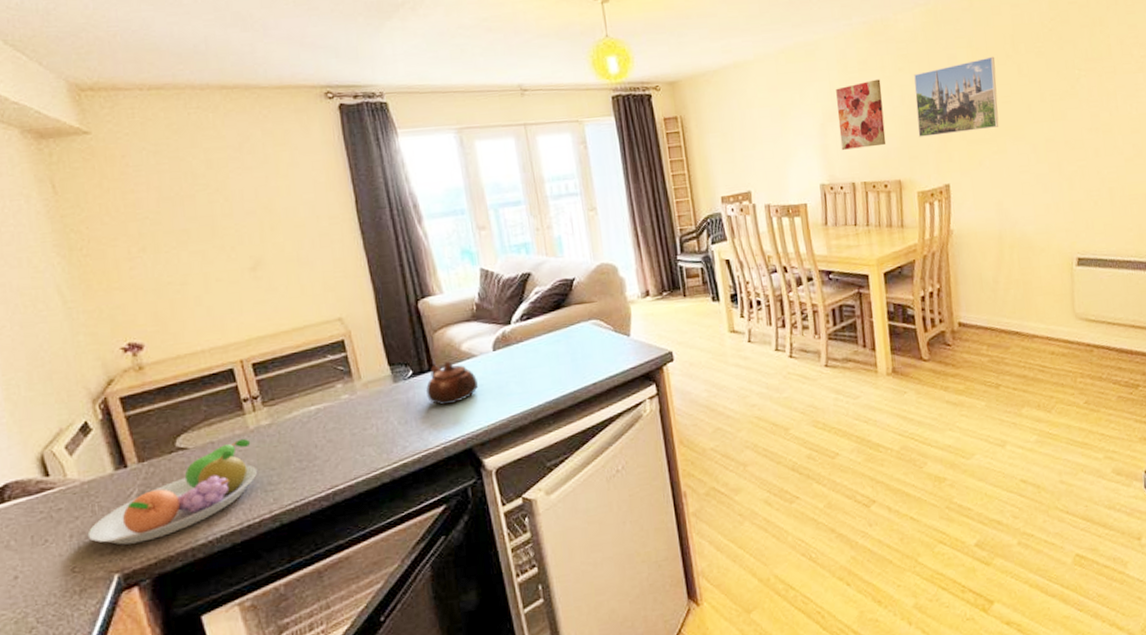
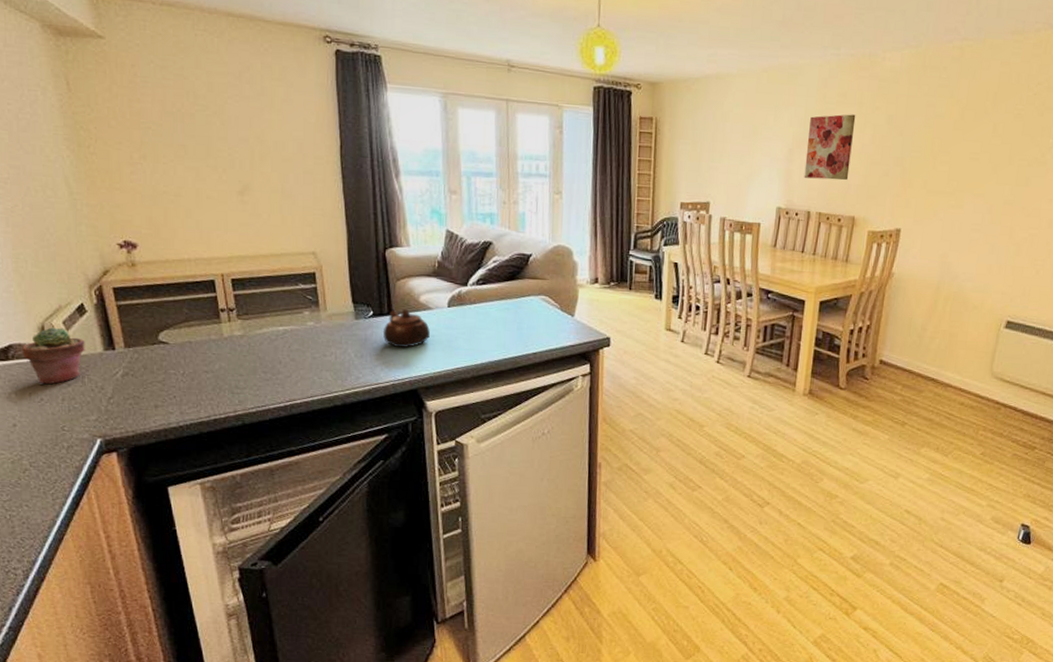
potted succulent: none [20,453,93,524] -> present [22,327,85,385]
fruit bowl: present [87,438,257,545] -> none [77,343,226,416]
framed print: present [914,56,999,137] -> none [881,110,973,183]

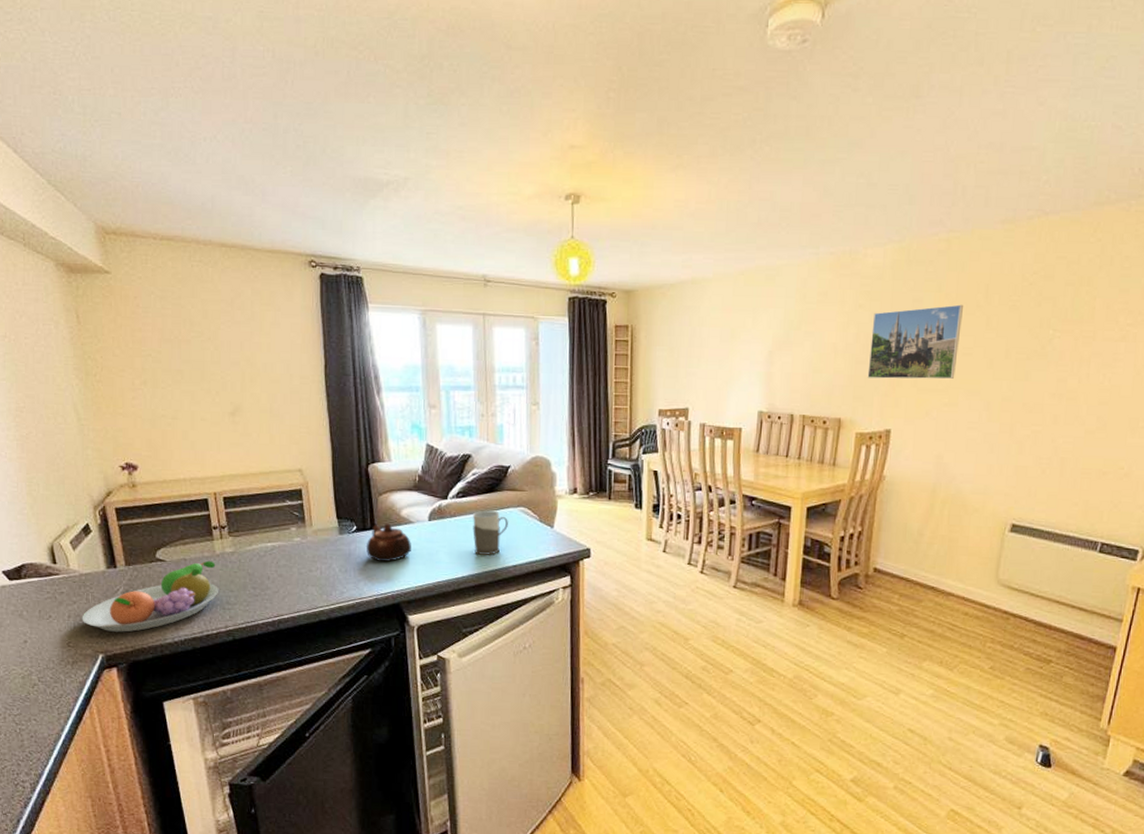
potted succulent: present [22,327,85,385] -> none [33,547,89,602]
fruit bowl: none [77,343,226,416] -> present [82,560,218,632]
mug: none [493,297,529,343] -> present [473,510,508,555]
wall art: present [804,114,856,181] -> none [785,313,838,382]
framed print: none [881,110,973,183] -> present [867,304,963,380]

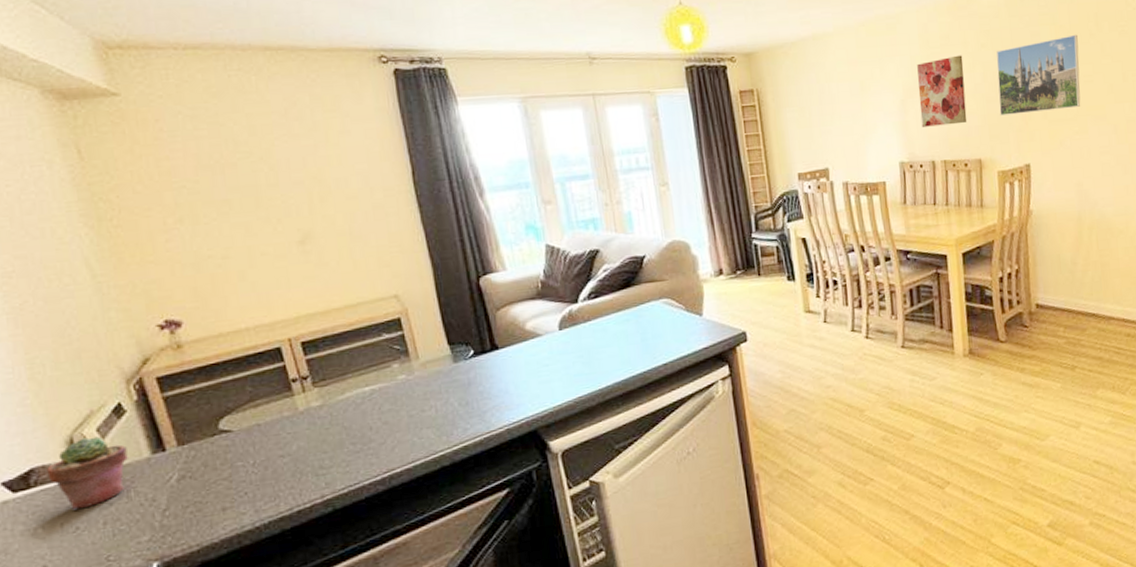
potted succulent: none [33,547,89,602] -> present [47,436,128,511]
fruit bowl: present [82,560,218,632] -> none [123,420,307,532]
teapot: present [365,523,411,563] -> none [487,340,543,387]
mug: present [473,510,508,555] -> none [610,307,652,359]
wall art: none [785,313,838,382] -> present [917,55,968,127]

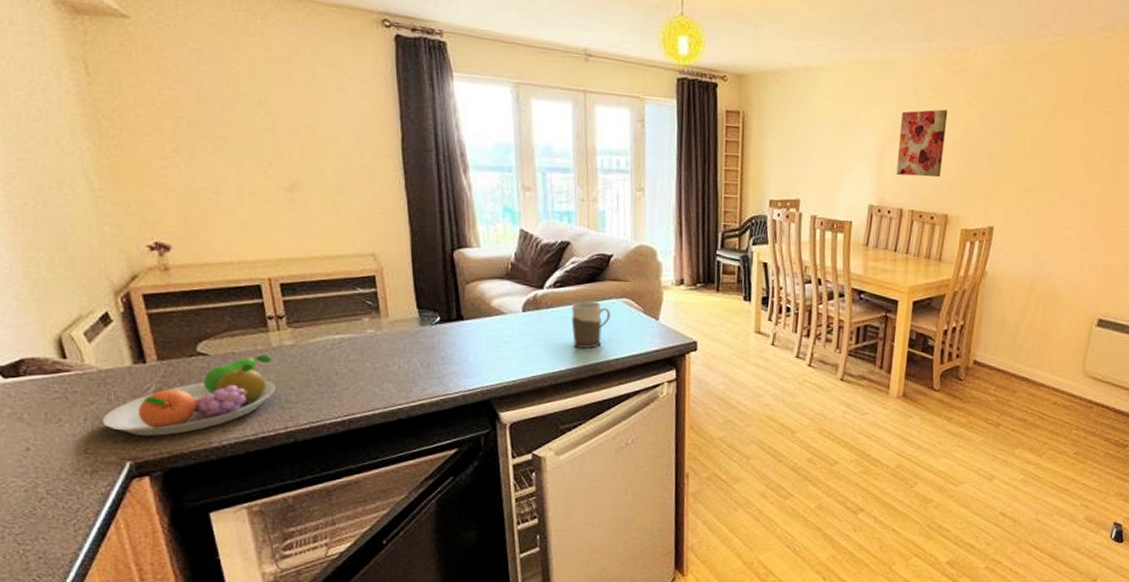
potted succulent: present [47,436,128,511] -> none [36,339,111,403]
fruit bowl: none [123,420,307,532] -> present [102,354,276,436]
mug: none [610,307,652,359] -> present [571,301,610,348]
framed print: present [996,34,1081,116] -> none [973,107,1064,180]

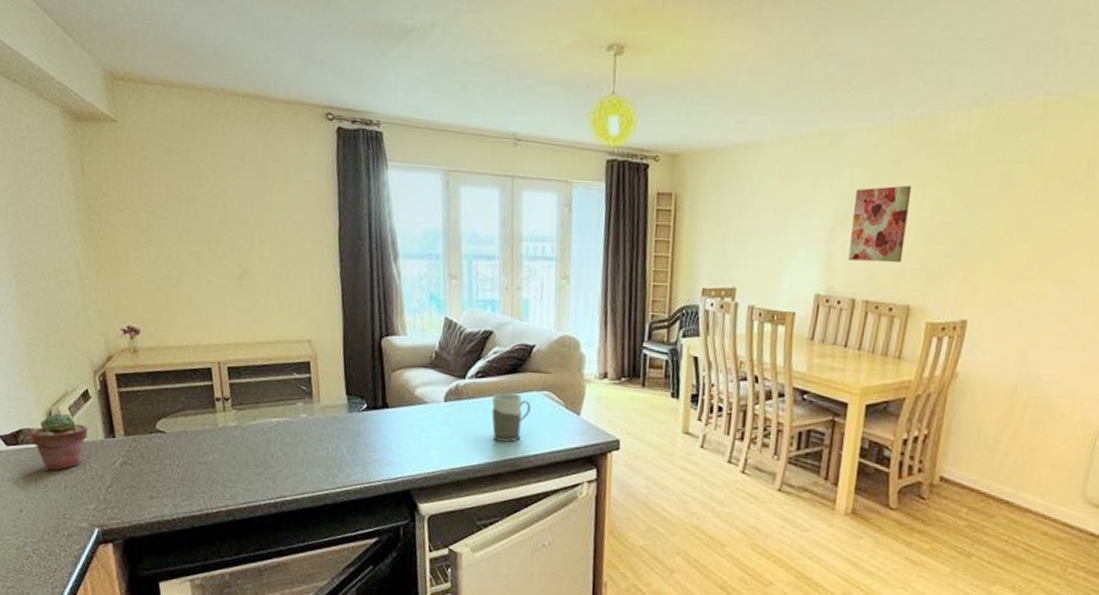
potted succulent: none [36,339,111,403] -> present [31,412,88,471]
fruit bowl: present [102,354,276,436] -> none [78,434,219,507]

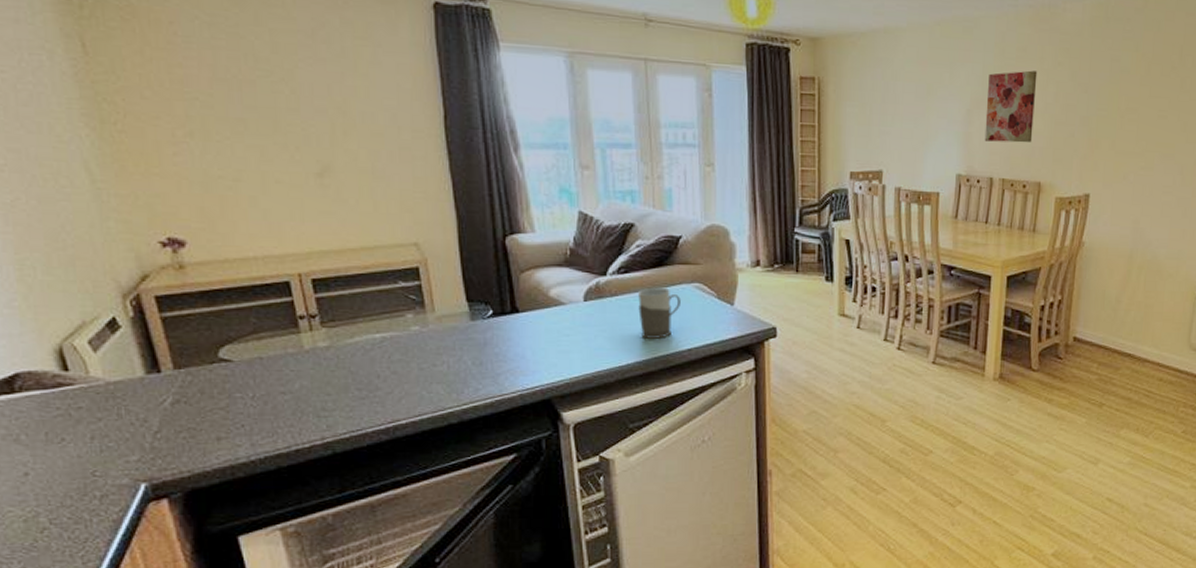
potted succulent: present [31,412,88,471] -> none [33,349,120,421]

